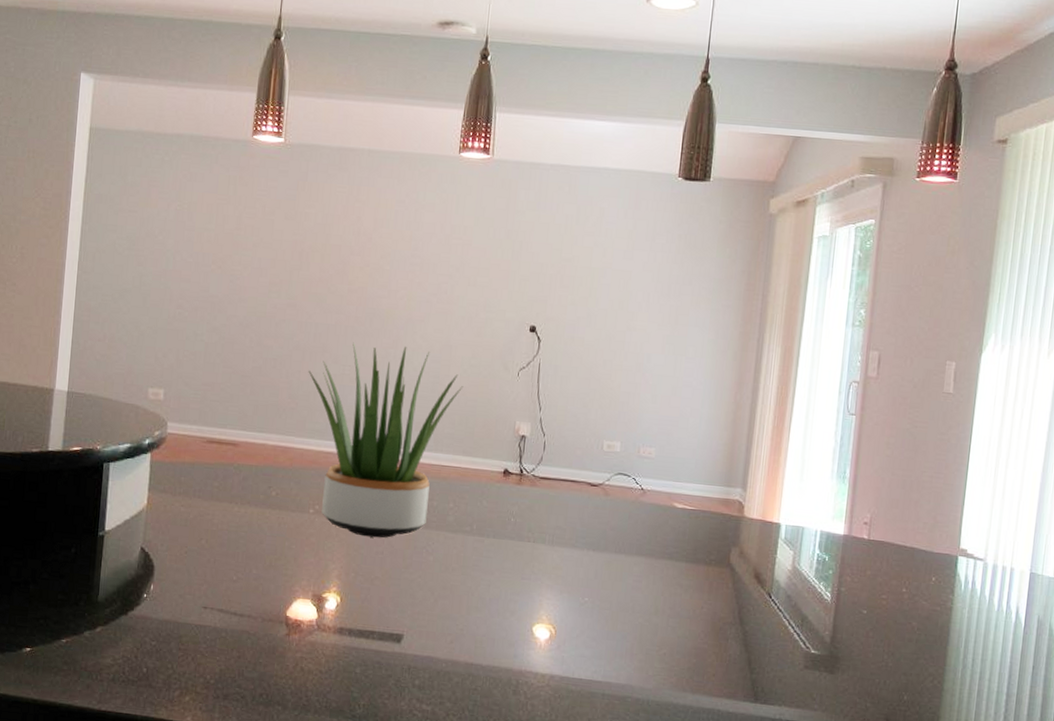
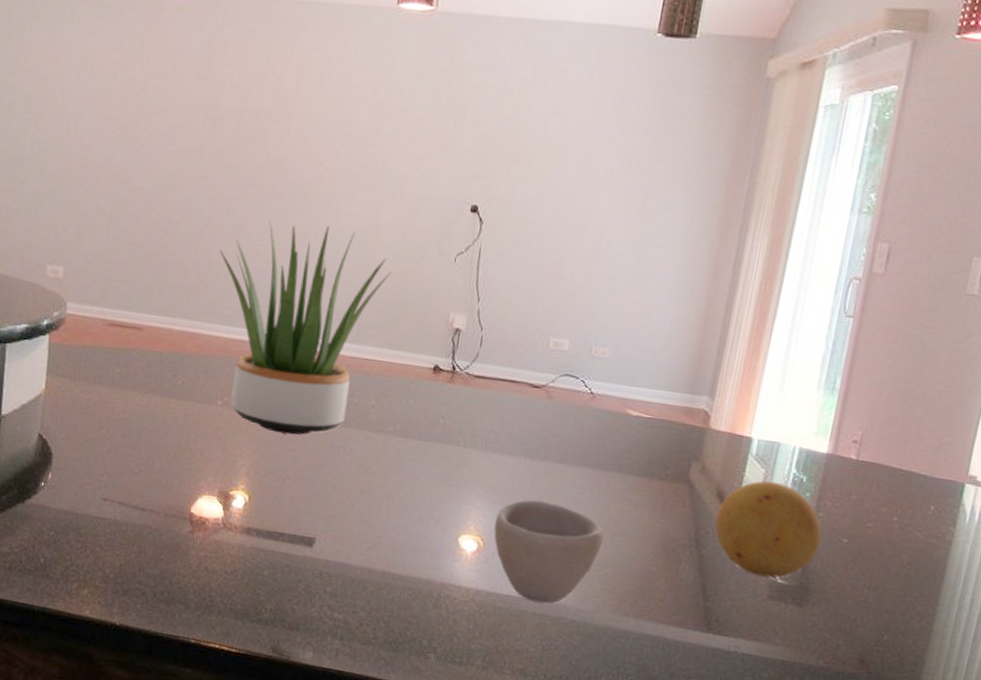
cup: none [564,587,661,685] -> present [494,498,605,604]
fruit: none [754,561,845,649] -> present [714,481,822,578]

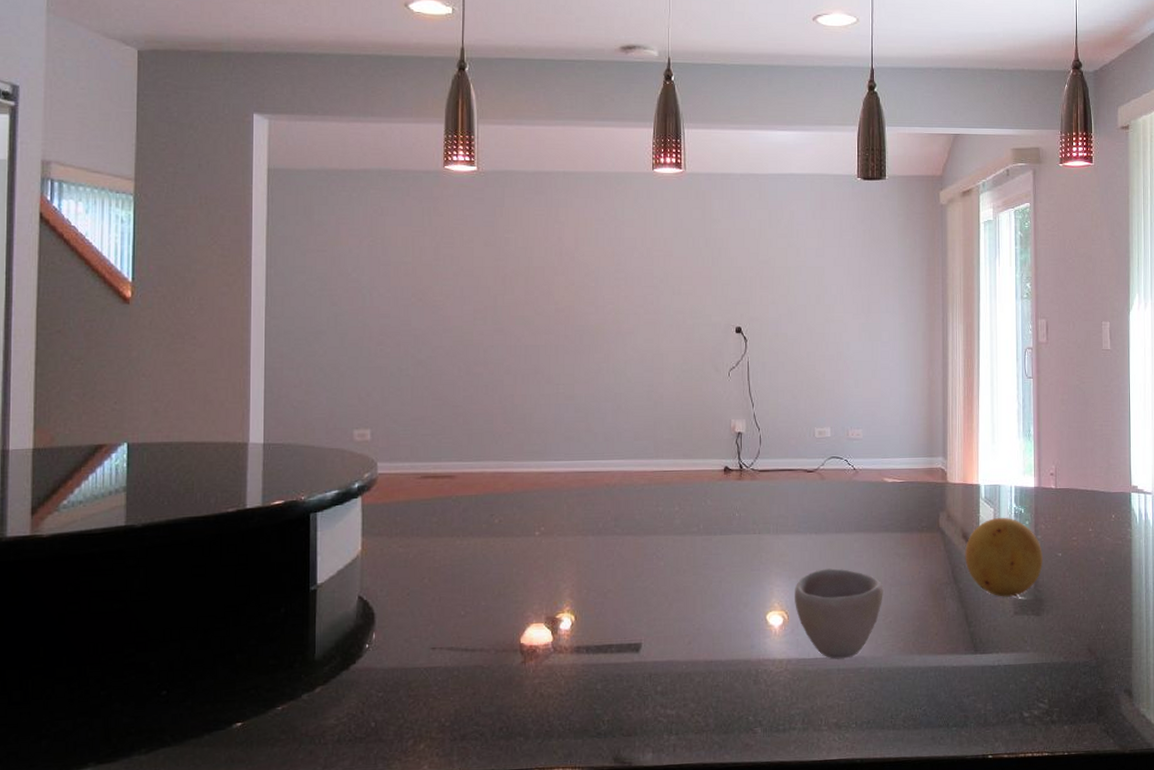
potted plant: present [219,219,392,435] -> none [522,360,678,552]

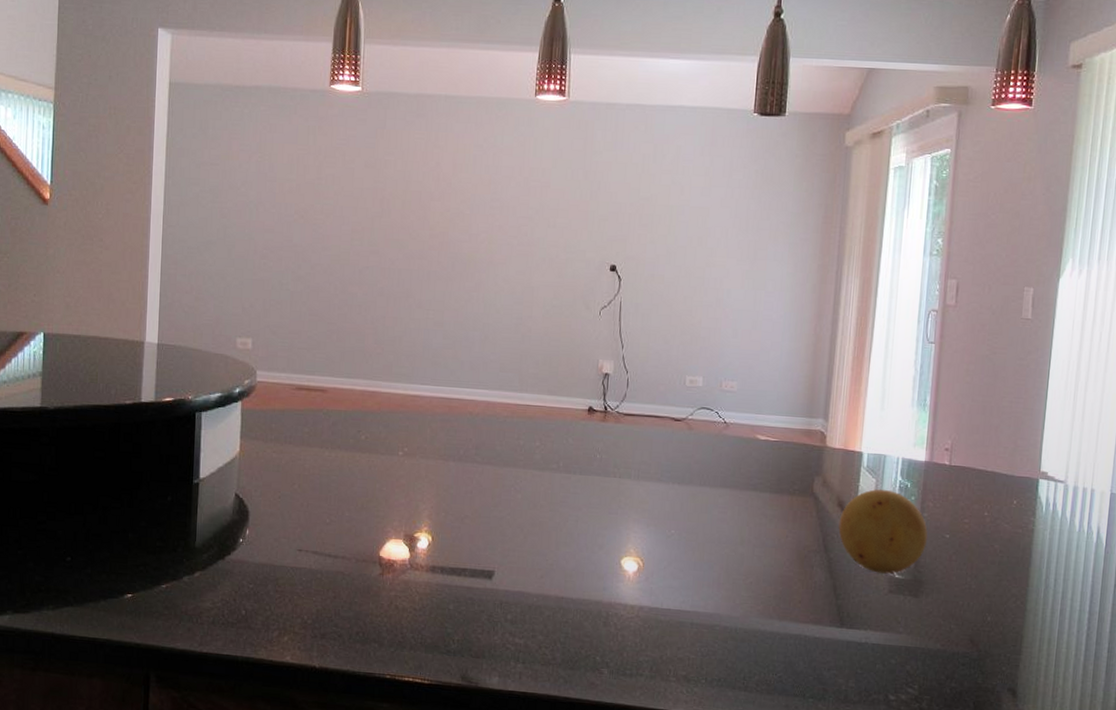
cup: present [795,568,883,659] -> none [651,520,746,614]

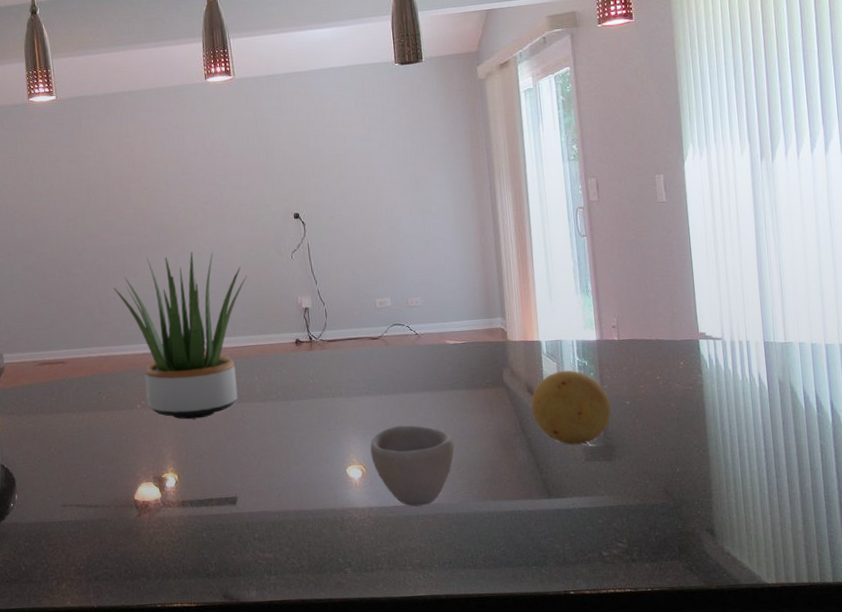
potted plant: none [393,286,546,478] -> present [113,252,248,420]
cup: none [651,520,746,614] -> present [370,425,455,507]

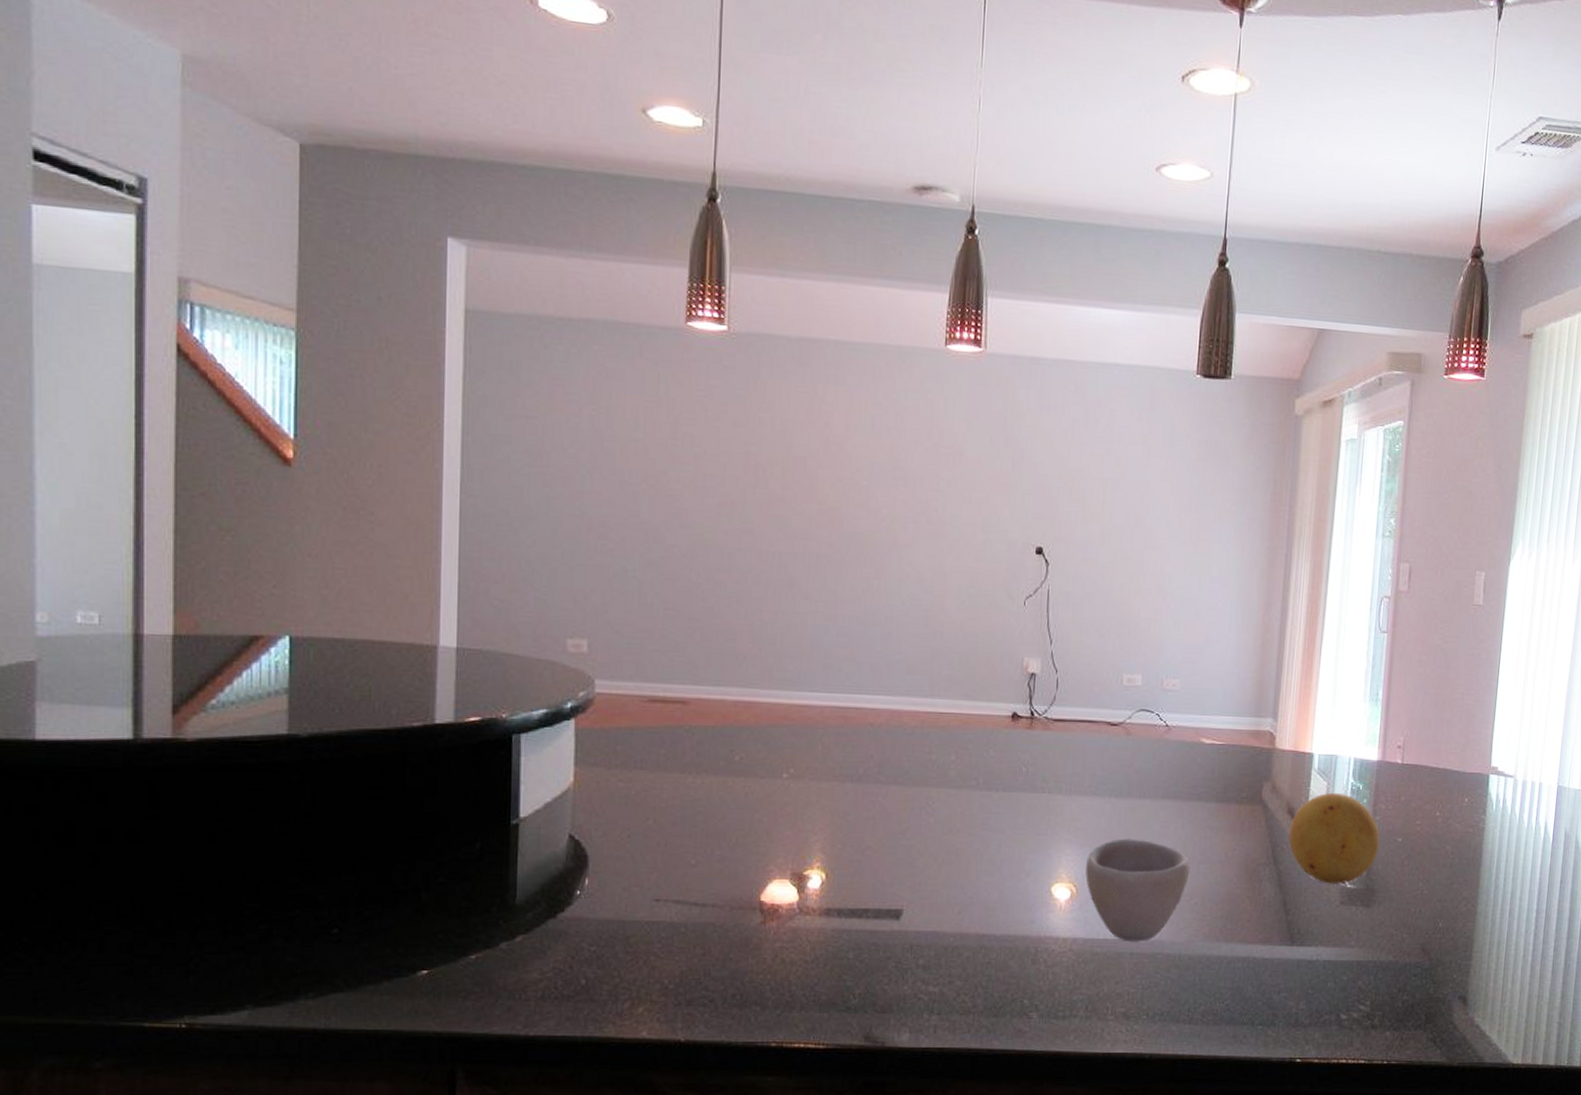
potted plant: present [113,252,248,420] -> none [772,573,962,801]

